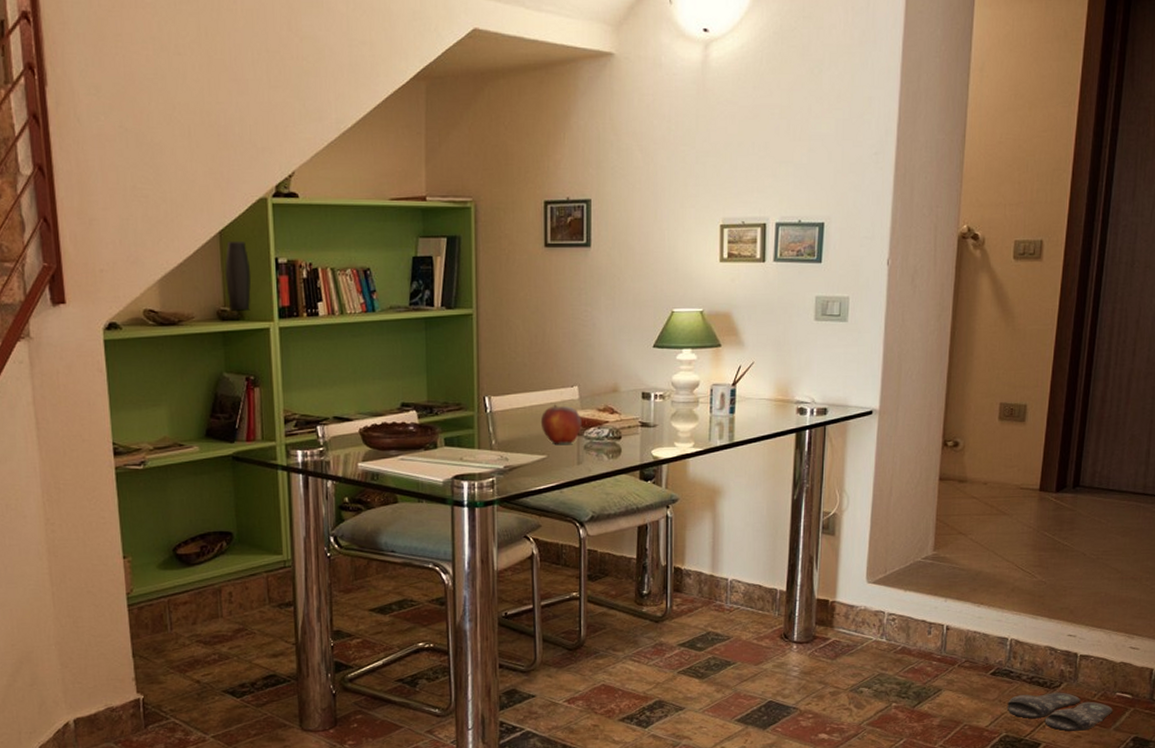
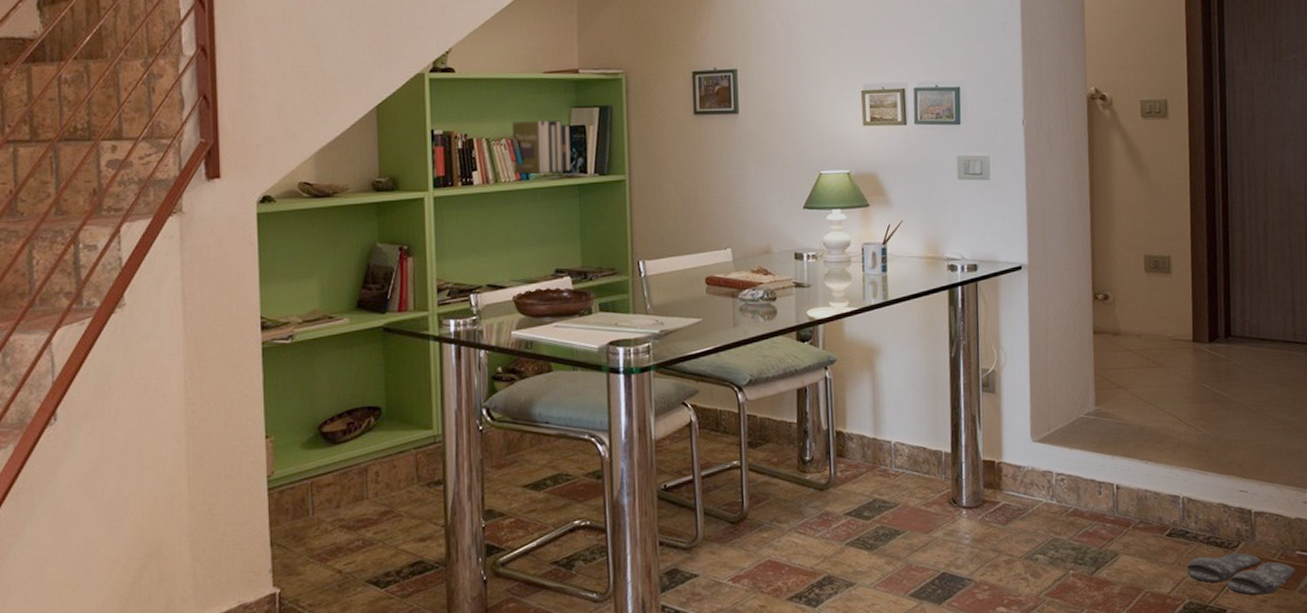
vase: present [225,241,251,311] -> none [381,114,406,182]
books: none [358,250,418,306] -> present [512,120,571,174]
fruit: present [540,404,582,444] -> none [695,266,736,307]

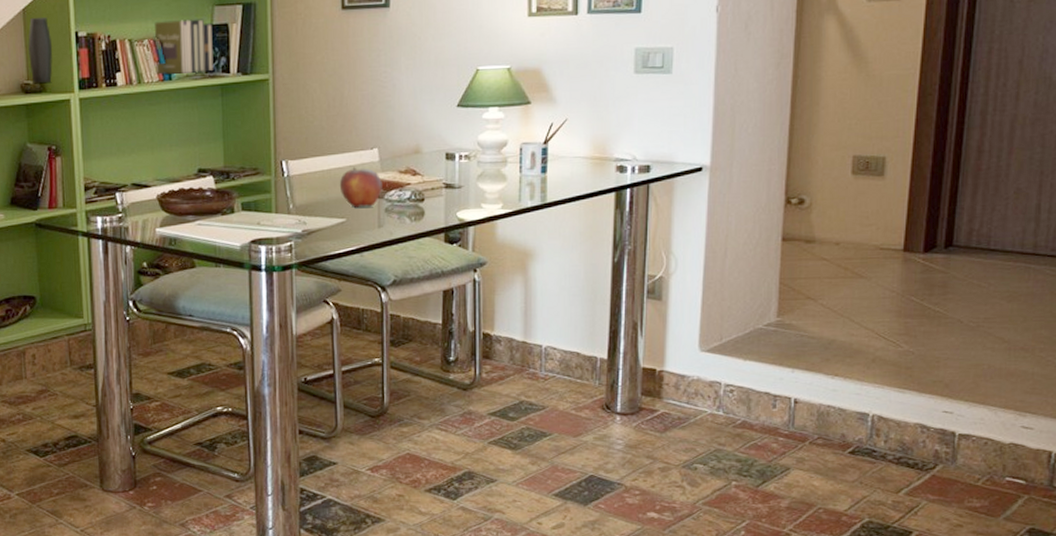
vase: none [381,114,406,182] -> present [28,17,52,84]
fruit: none [695,266,736,307] -> present [339,167,382,208]
slippers: present [1187,552,1295,595] -> none [870,475,1001,519]

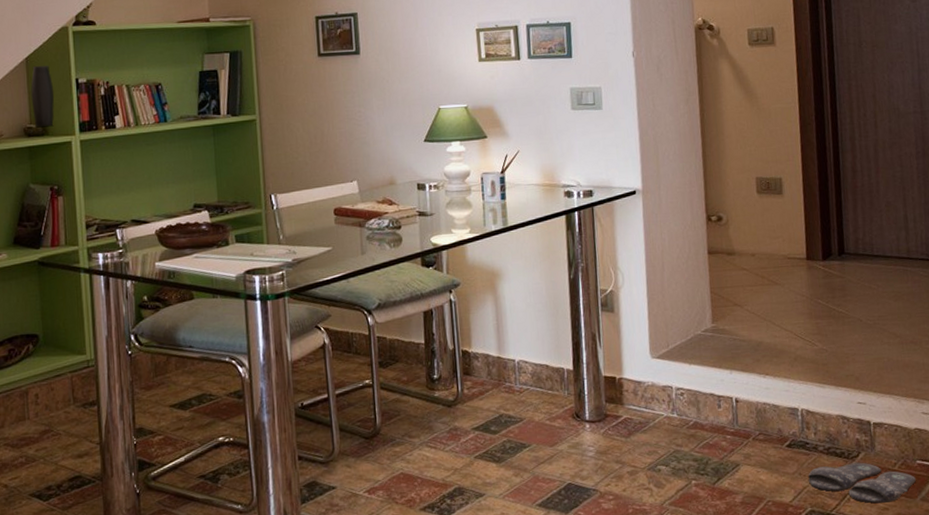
books: present [155,19,214,75] -> none [150,66,206,117]
fruit: present [339,167,382,208] -> none [324,198,363,236]
slippers: none [870,475,1001,519] -> present [808,462,916,503]

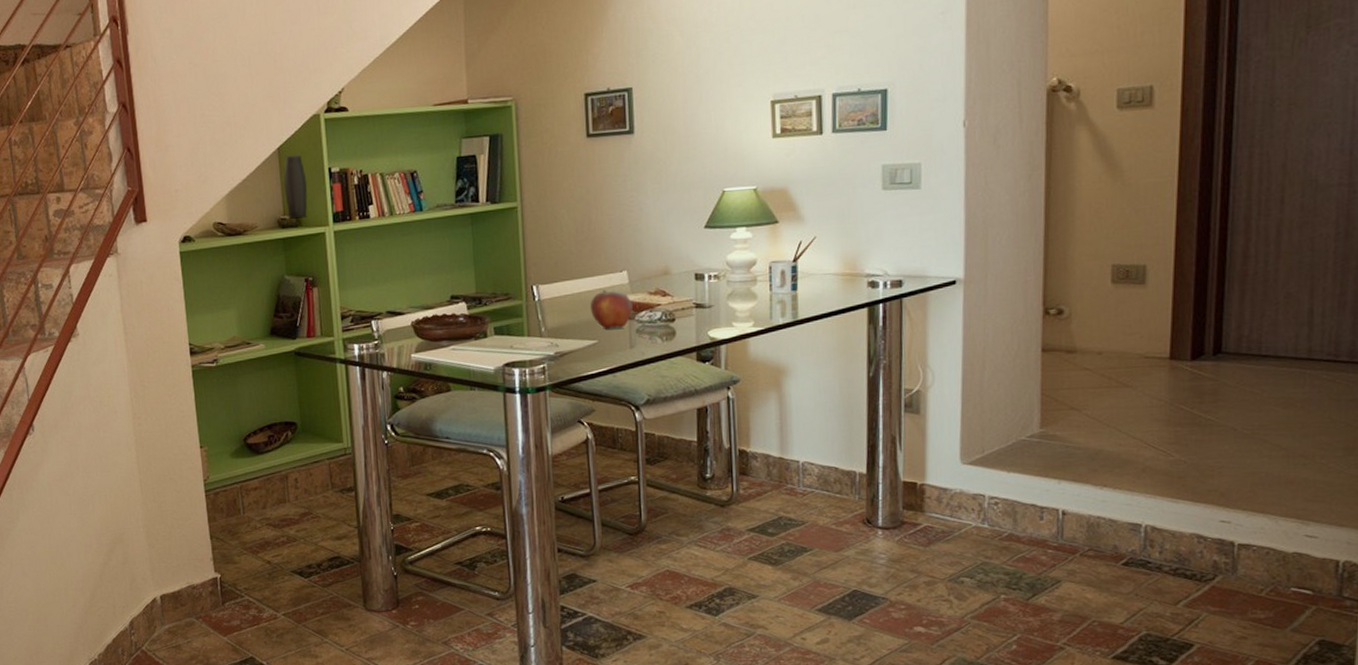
fruit: none [324,198,363,236] -> present [589,289,633,329]
slippers: present [808,462,916,503] -> none [1147,586,1287,631]

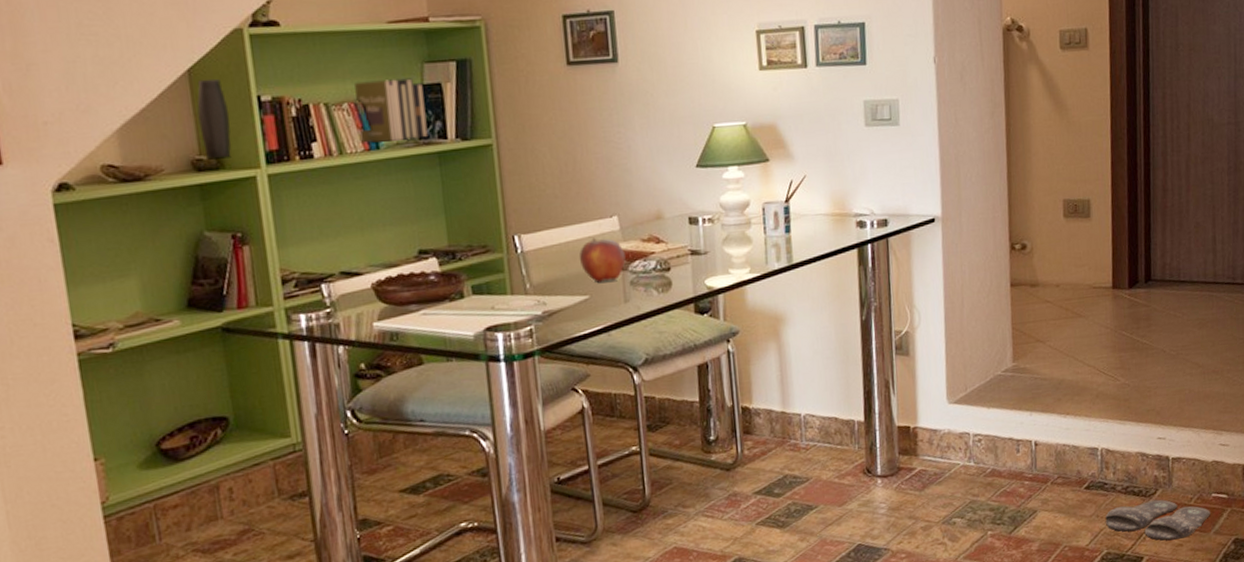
books: none [405,151,463,206] -> present [354,78,428,144]
slippers: none [1147,586,1287,631] -> present [1105,499,1210,541]

